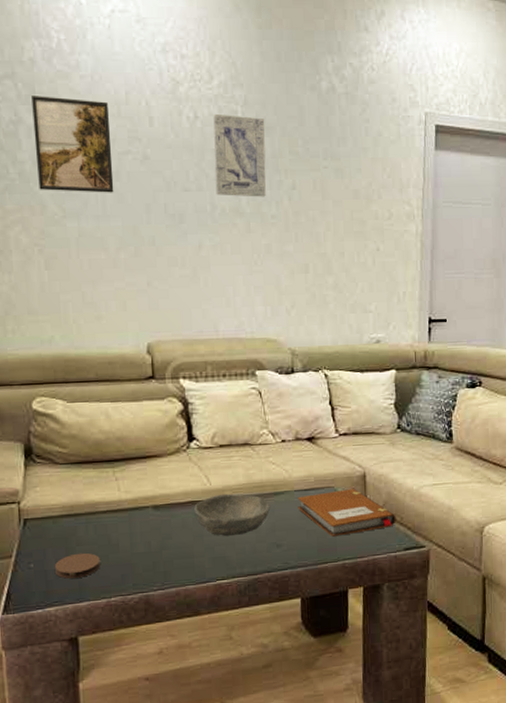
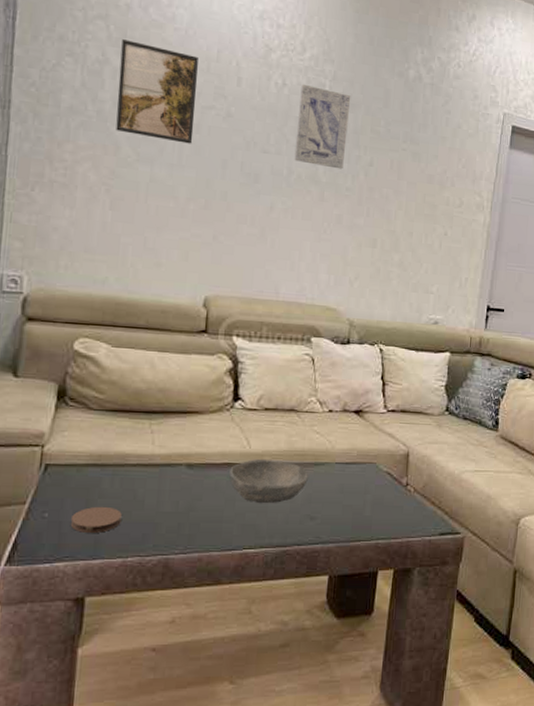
notebook: present [297,489,397,537] -> none [336,467,435,514]

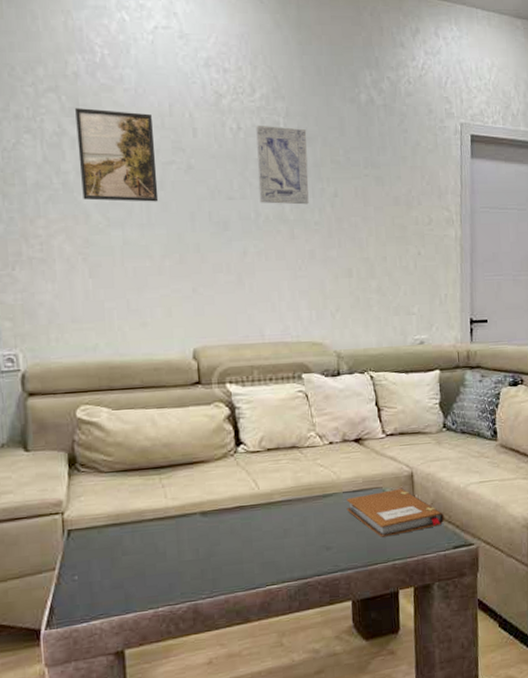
coaster: present [70,506,122,533] -> none [99,562,147,590]
bowl: present [229,459,309,504] -> none [242,497,320,541]
notebook: none [336,467,435,514] -> present [346,489,445,537]

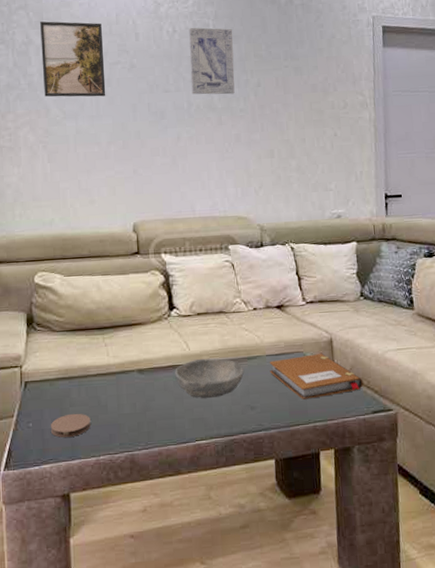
coaster: none [99,562,147,590] -> present [50,413,91,438]
bowl: none [242,497,320,541] -> present [175,358,245,399]

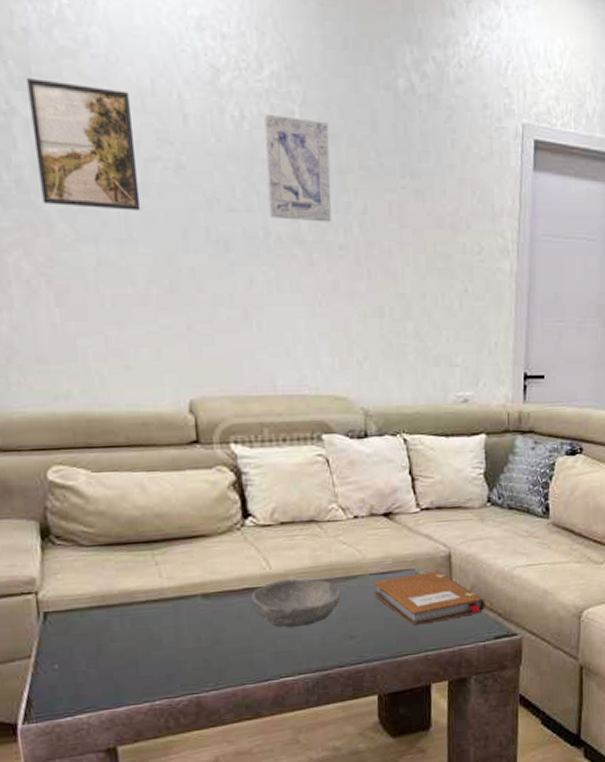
coaster: present [50,413,91,438] -> none [84,650,141,681]

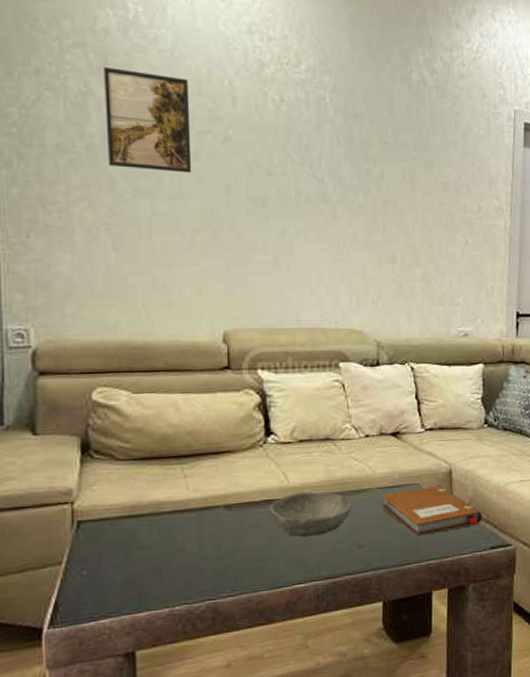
wall art: present [264,113,331,222] -> none [300,98,354,185]

